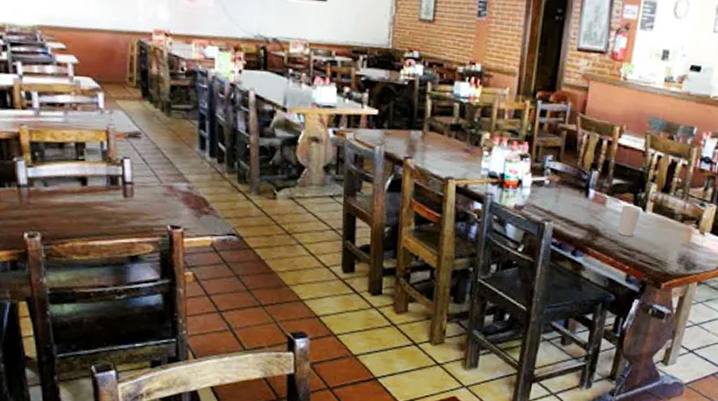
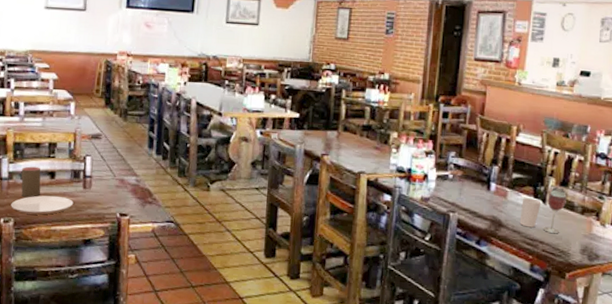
plate: none [35,205,113,228] -> present [11,195,74,215]
cup: none [43,171,72,209] -> present [21,166,41,198]
wineglass: none [642,194,668,243] -> present [544,187,567,234]

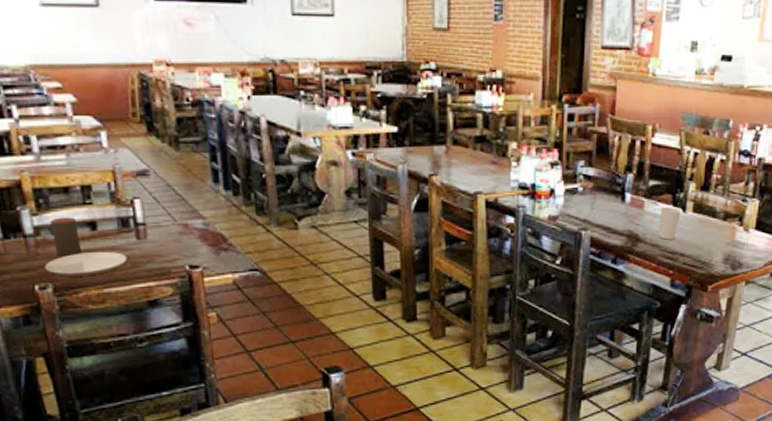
wineglass: present [544,187,567,234] -> none [684,193,708,245]

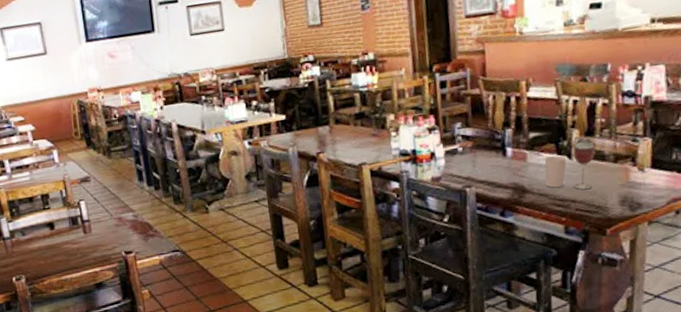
plate: present [45,251,128,277] -> none [19,245,78,269]
cup: present [49,217,82,257] -> none [20,220,45,253]
wineglass: none [684,193,708,245] -> present [573,138,595,190]

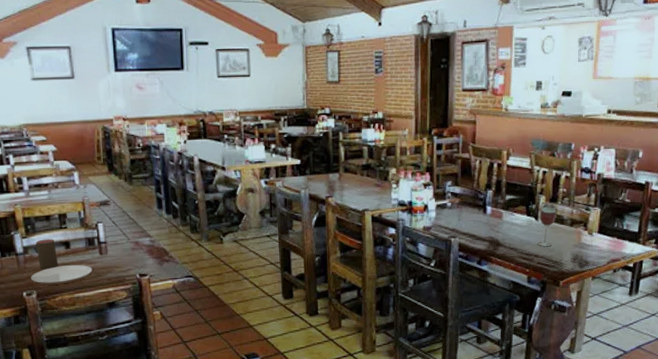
plate: none [19,245,78,269] -> present [31,264,93,285]
cup: none [20,220,45,253] -> present [35,239,59,270]
cup: present [544,155,567,188] -> none [515,217,534,244]

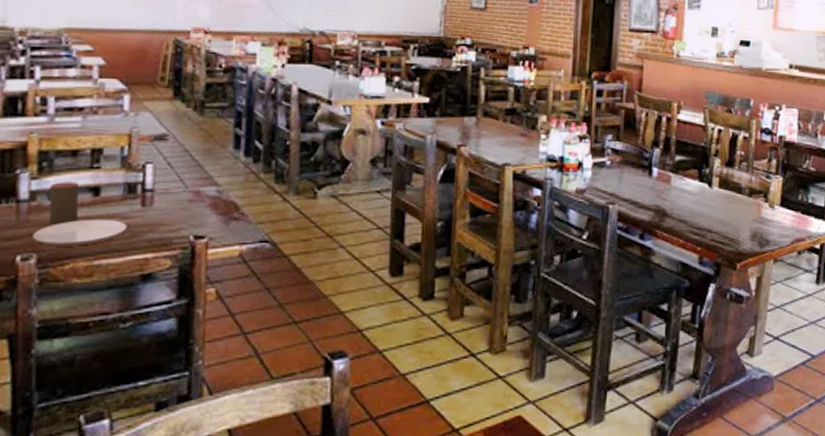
wineglass: present [538,204,556,247] -> none [711,168,733,221]

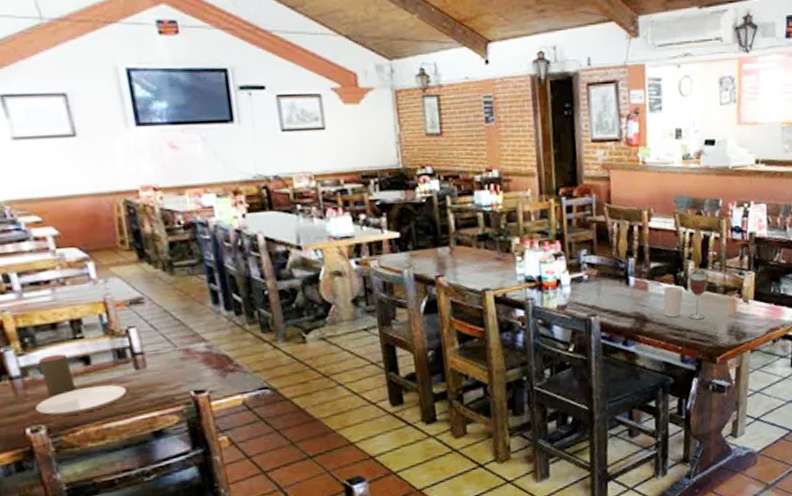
cup: none [685,182,707,215] -> present [663,286,684,318]
wineglass: none [711,168,733,221] -> present [689,270,708,320]

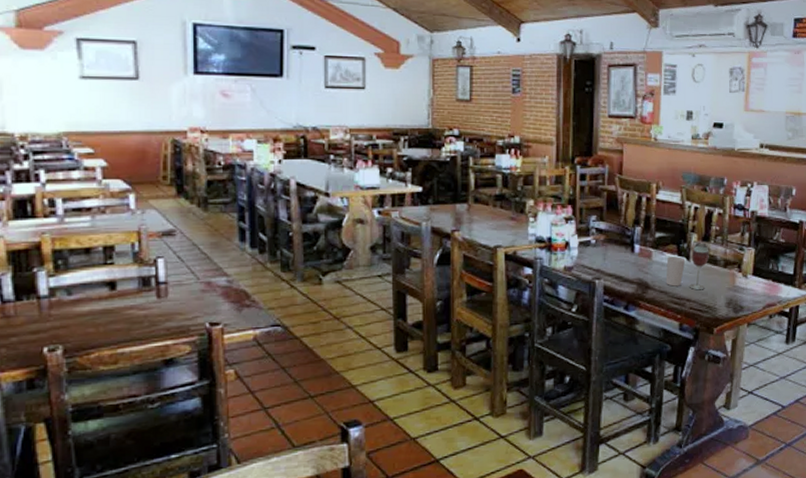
plate: present [35,385,127,417] -> none [56,310,146,338]
cup: present [37,353,76,396] -> none [67,277,99,318]

